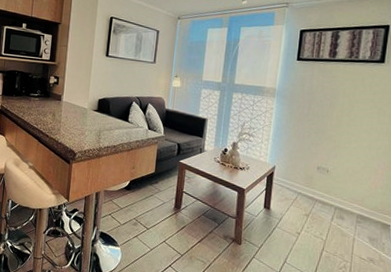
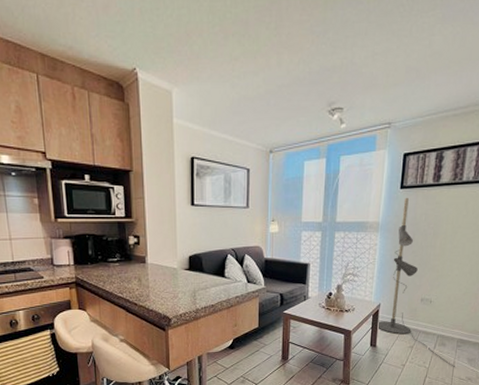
floor lamp: none [272,68,355,244] -> present [378,197,455,367]

